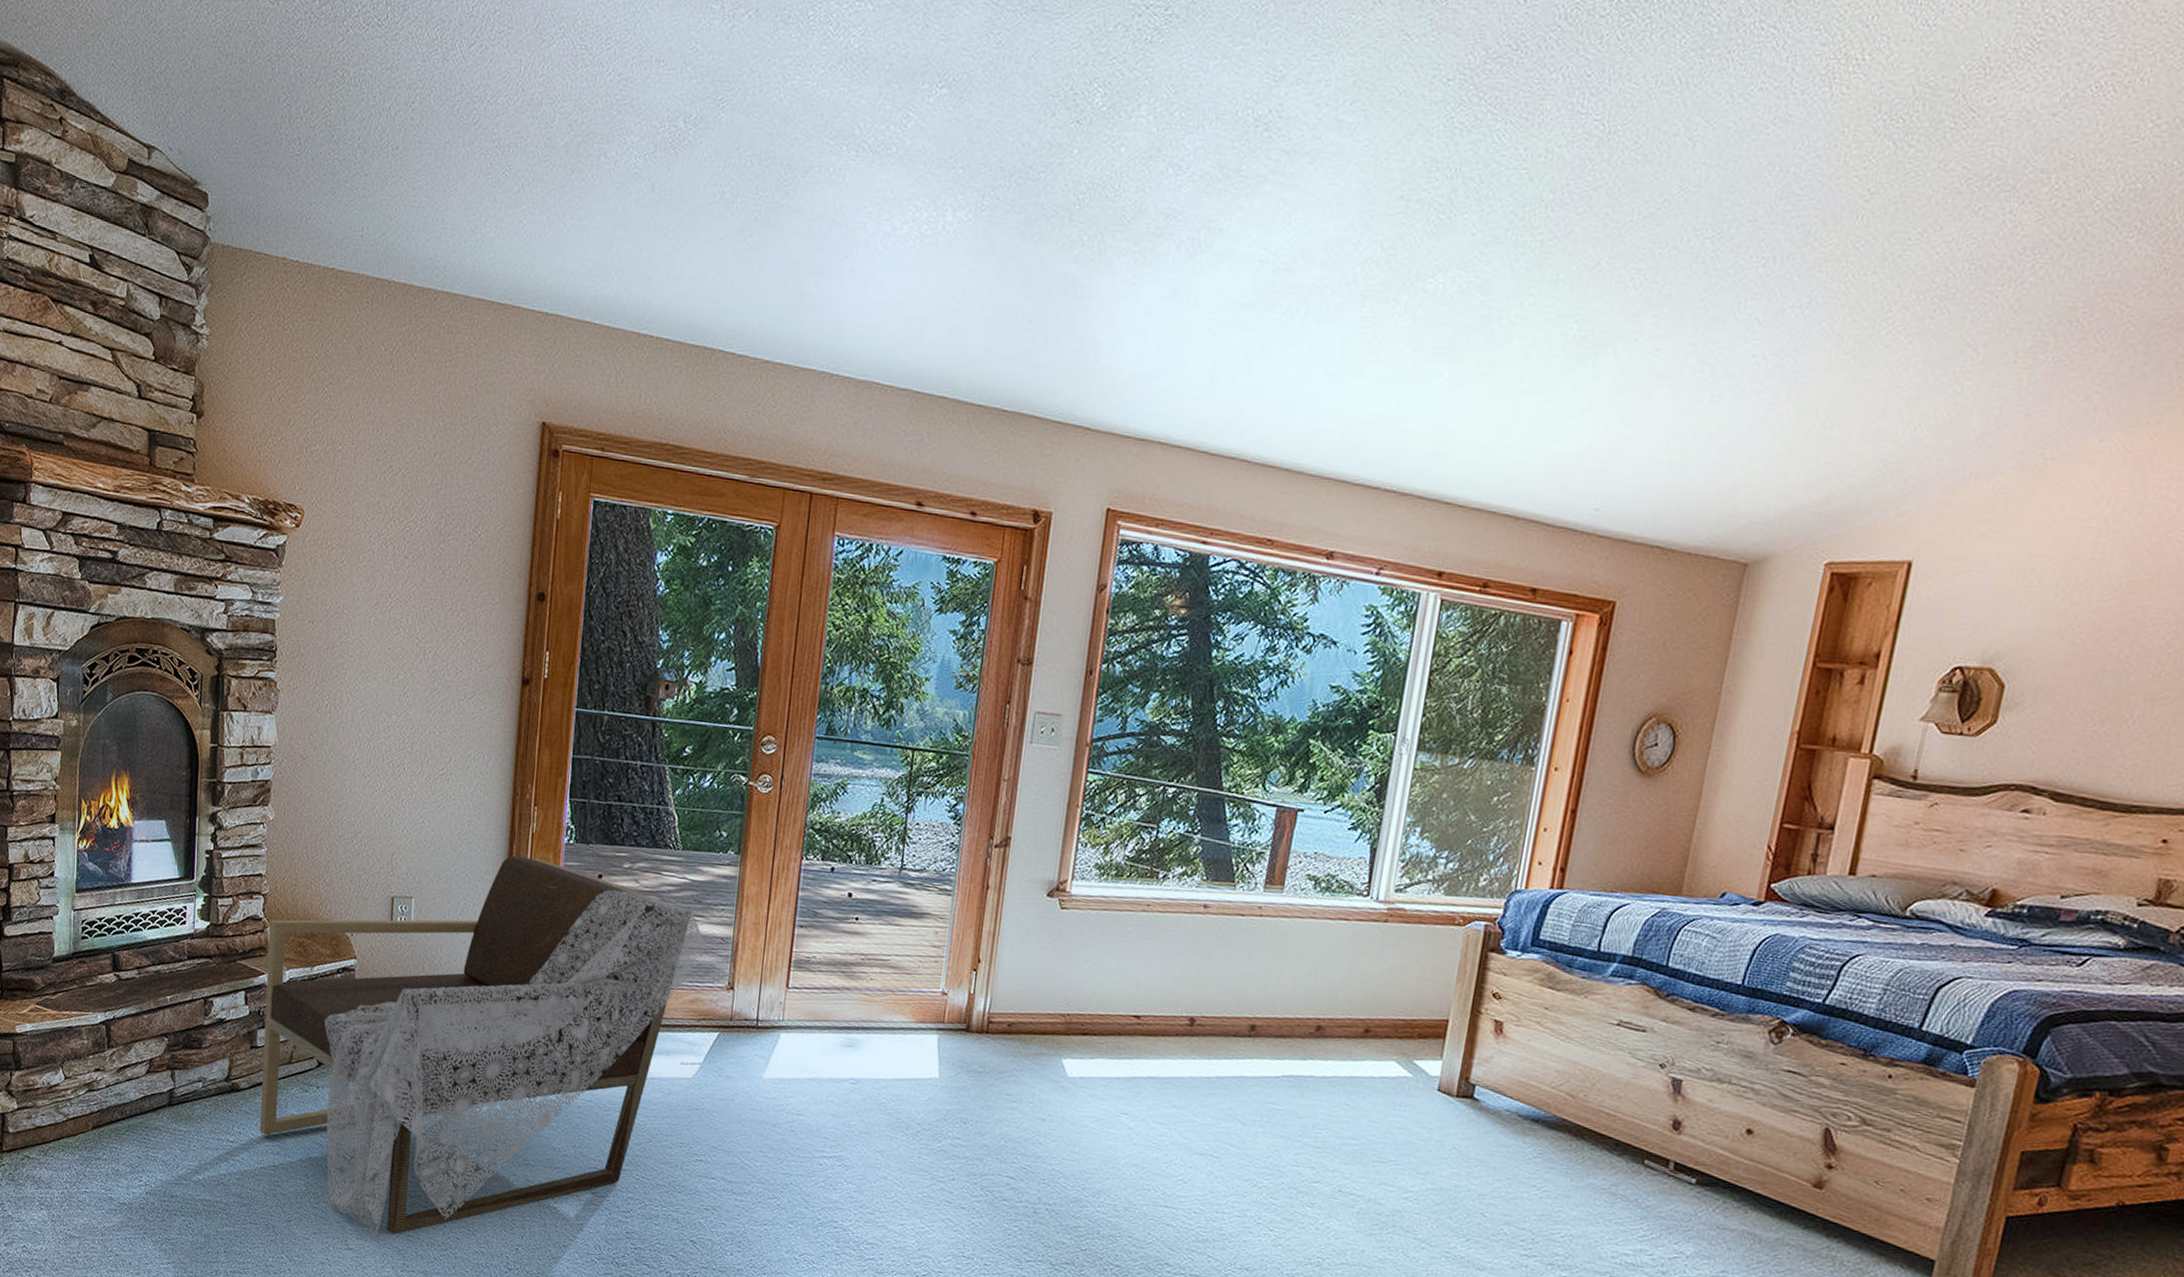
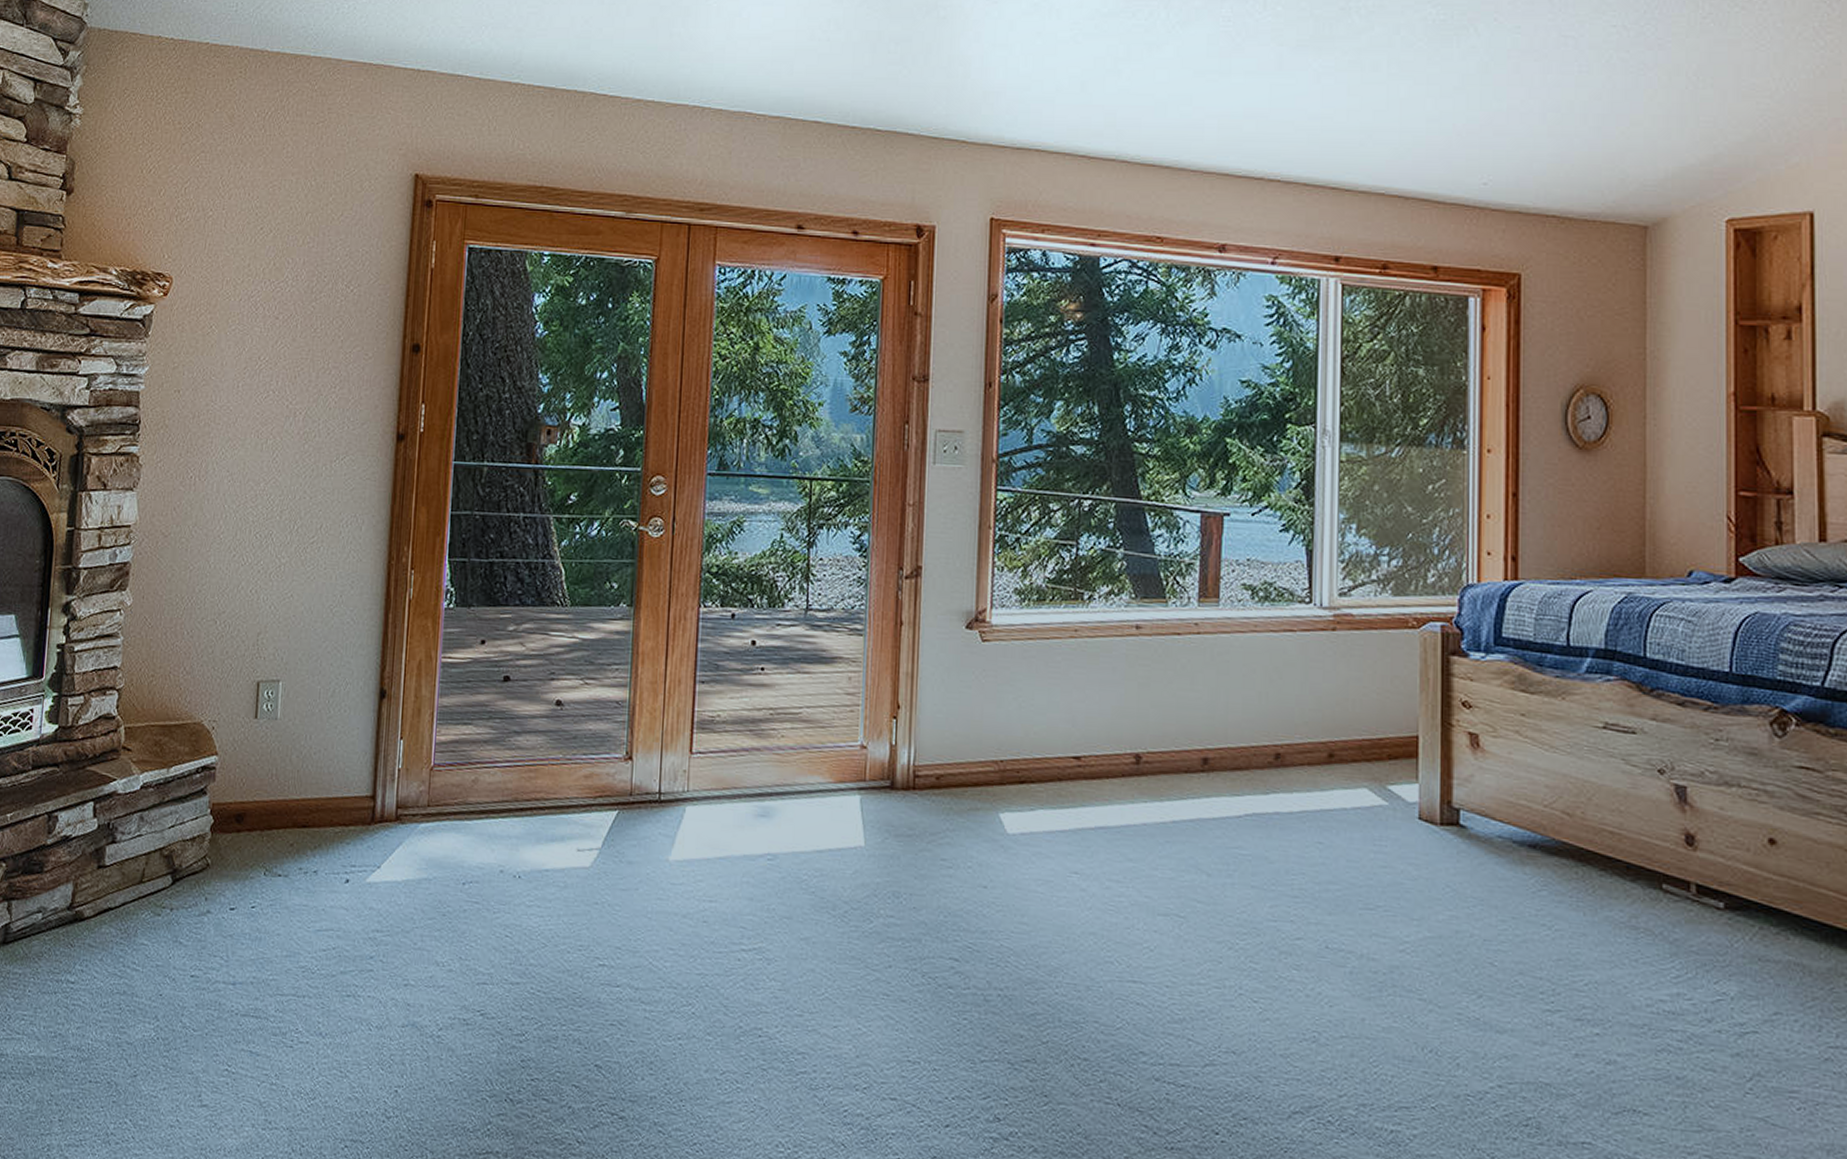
armchair: present [259,855,706,1241] -> none [105,626,600,1094]

